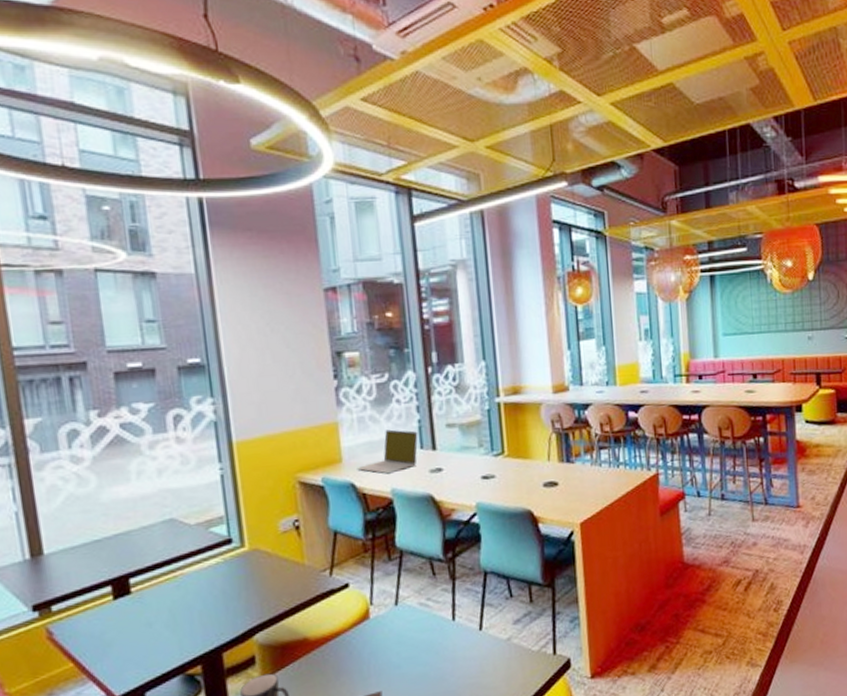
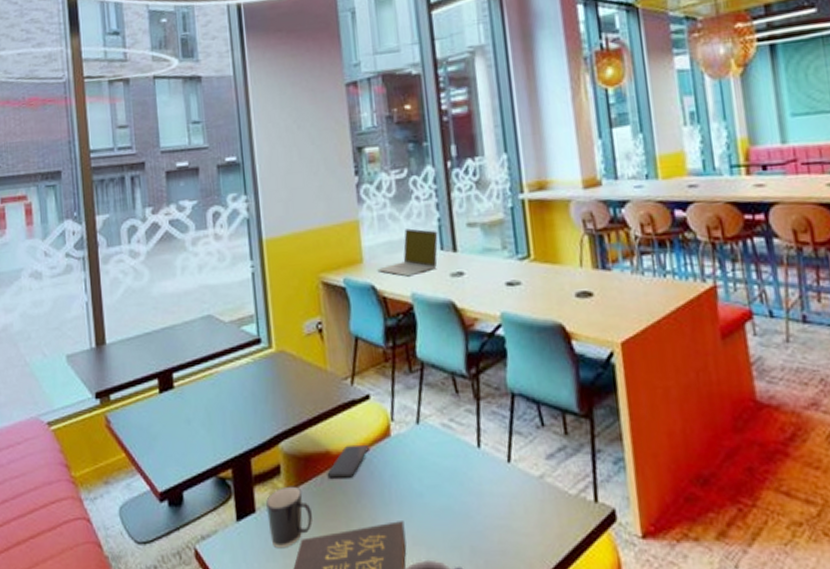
phone: none [305,628,348,662] -> present [327,444,369,478]

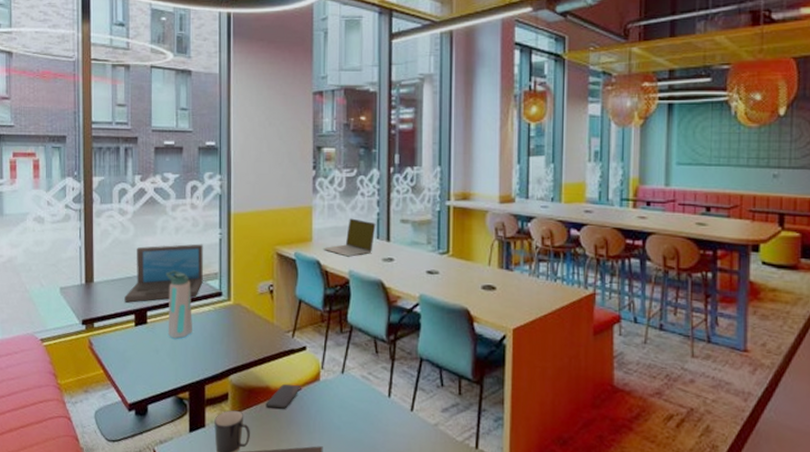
laptop: none [144,281,237,365] -> present [124,244,203,303]
water bottle: none [191,318,229,403] -> present [166,270,192,339]

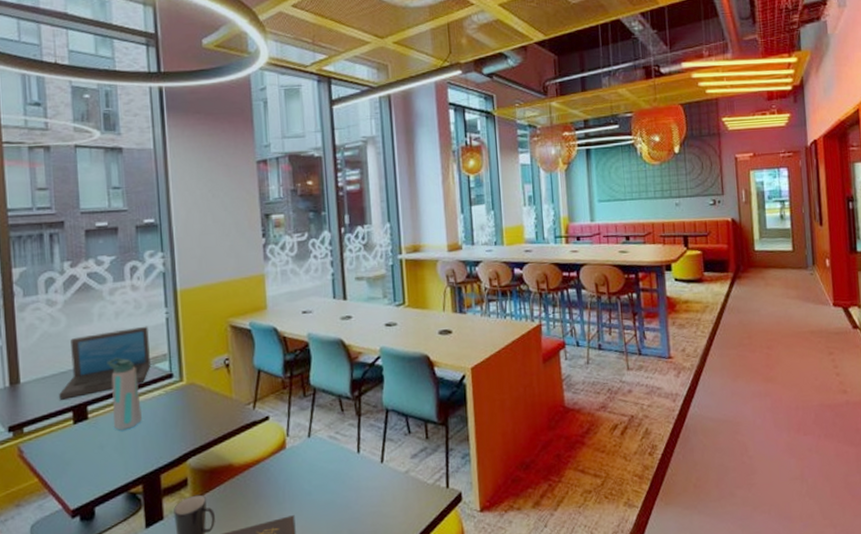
phone: present [265,383,301,409] -> none [229,456,267,486]
laptop: present [323,218,376,257] -> none [279,281,332,320]

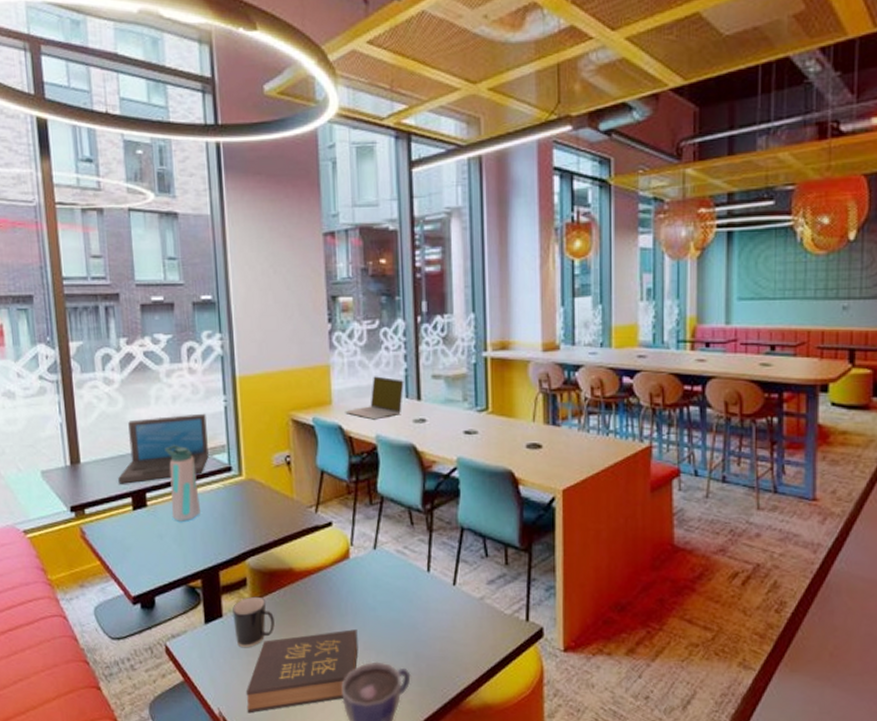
laptop: none [279,281,332,320] -> present [345,376,404,420]

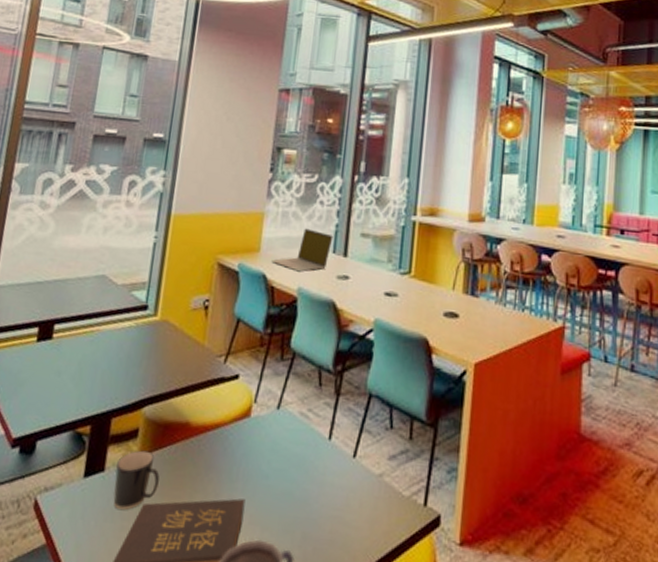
laptop: present [118,413,209,484] -> none [29,246,134,313]
water bottle: present [164,445,200,522] -> none [75,276,112,359]

